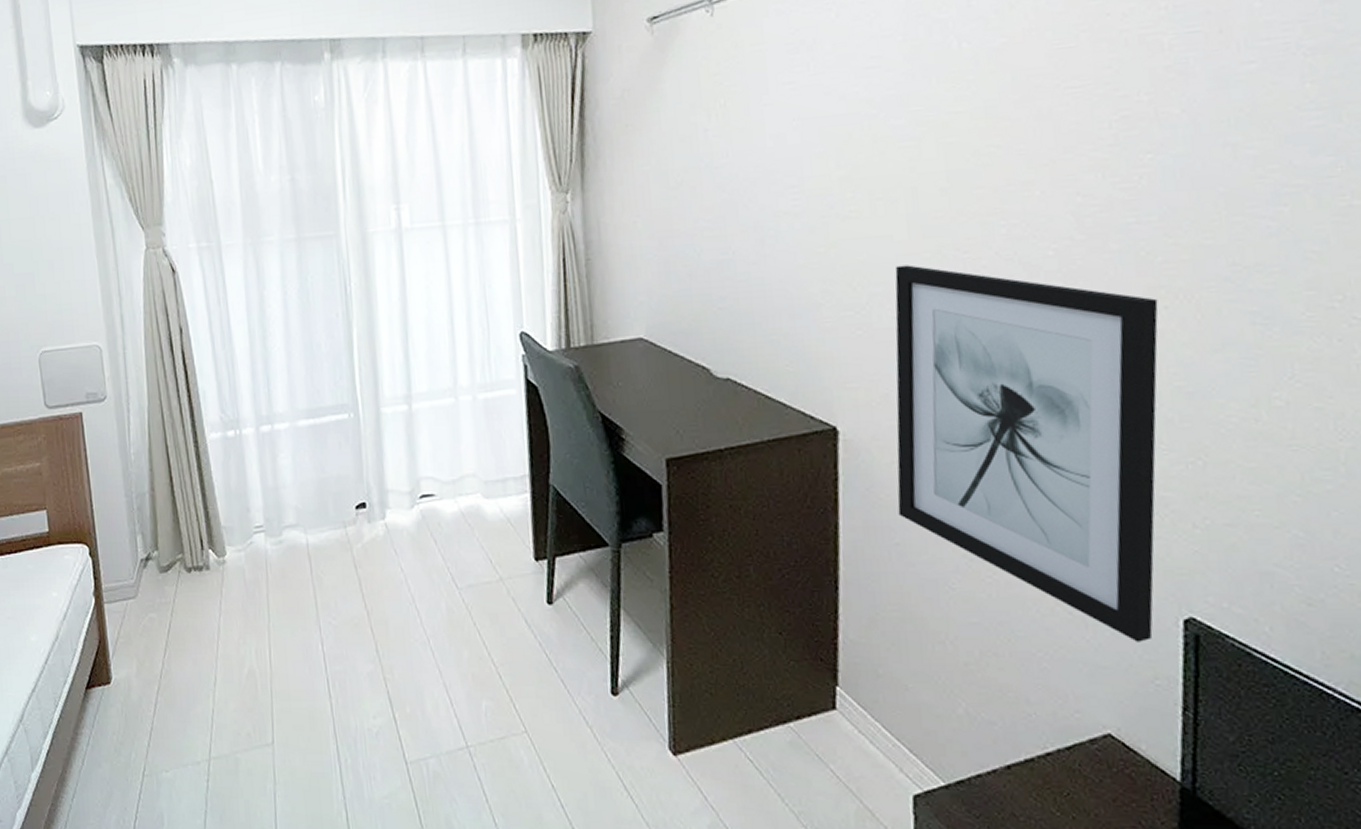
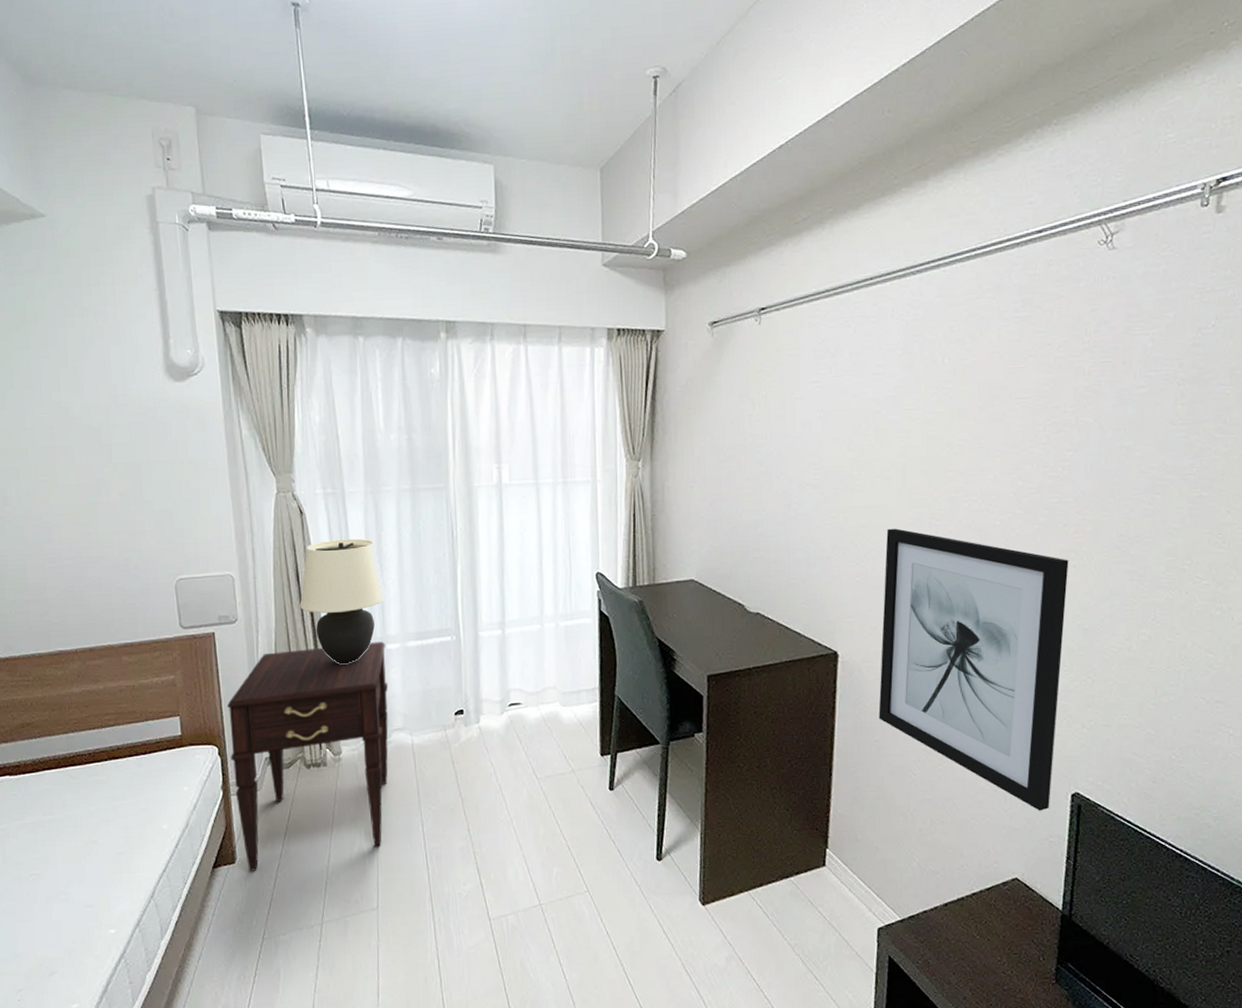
nightstand: none [98,420,280,694] -> present [227,641,389,871]
table lamp: none [174,299,272,449] -> present [300,538,386,665]

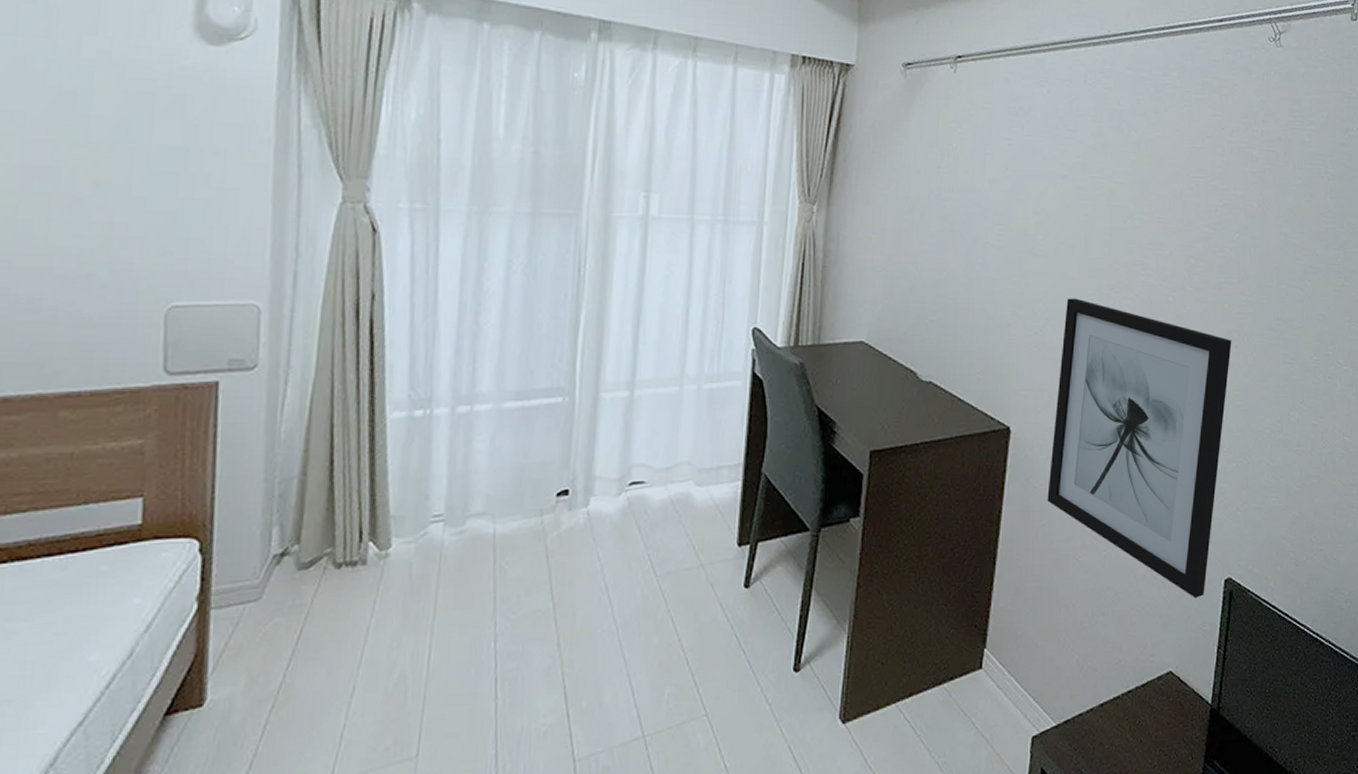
nightstand: present [227,641,389,871] -> none [218,401,472,717]
table lamp: present [300,538,386,665] -> none [355,268,481,429]

